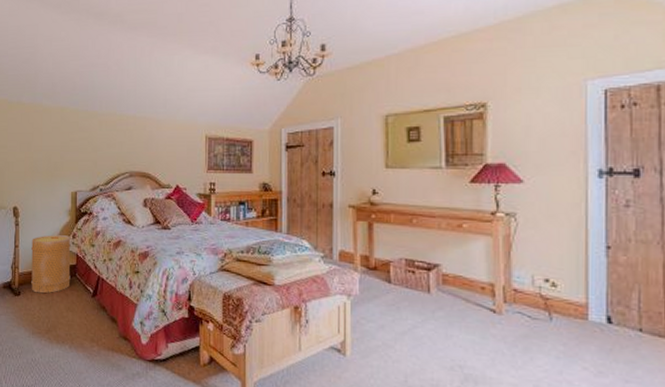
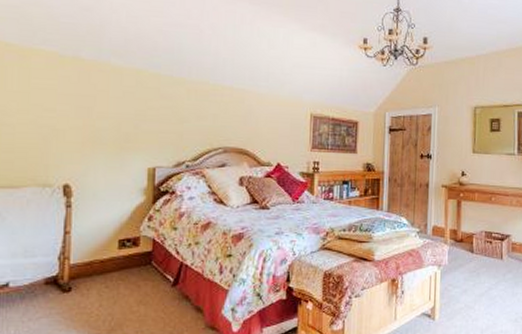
basket: present [31,235,71,294] -> none [88,218,146,287]

